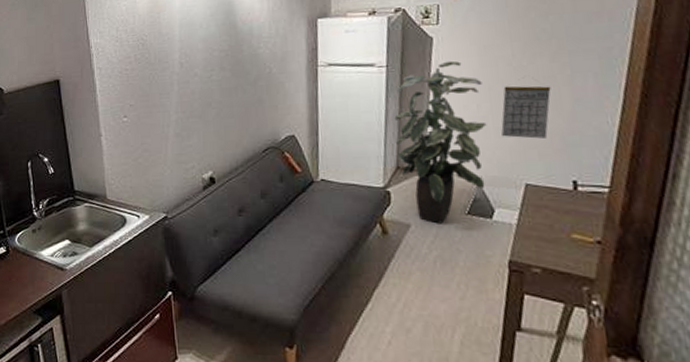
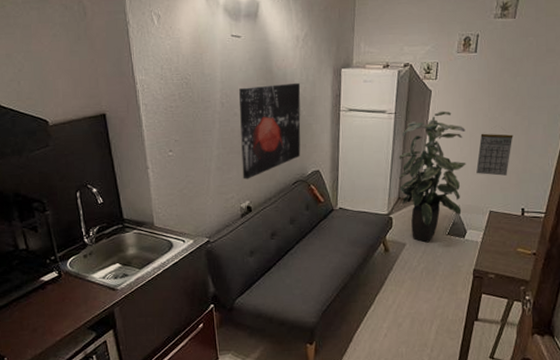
wall art: none [200,37,272,147] -> present [239,82,301,179]

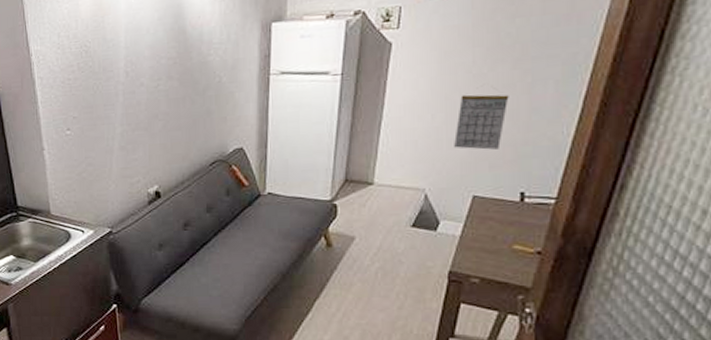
wall art: present [239,82,301,179] -> none [146,43,220,160]
indoor plant: present [398,111,466,243] -> none [345,68,440,236]

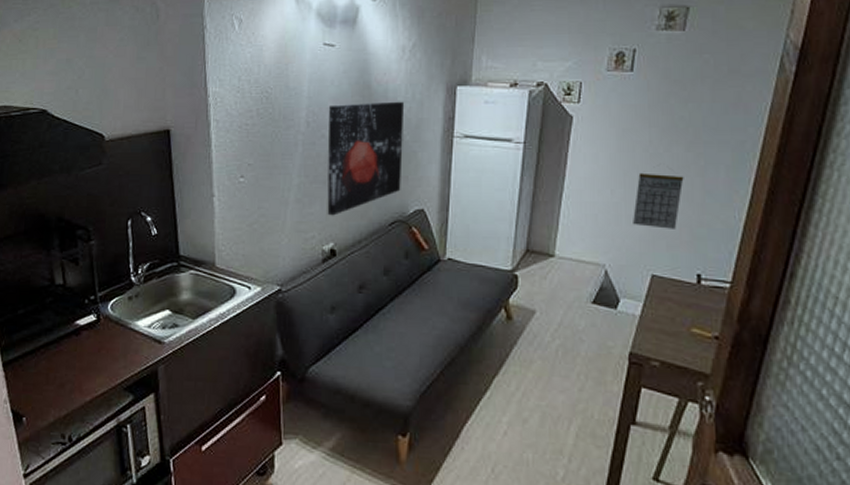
wall art: none [146,43,220,160] -> present [327,101,405,216]

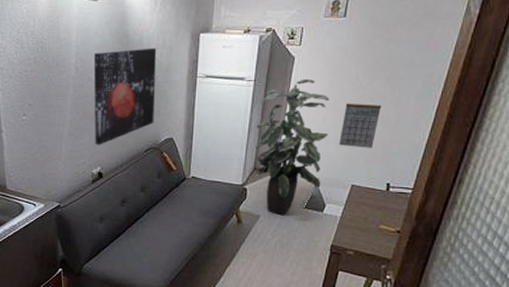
indoor plant: none [526,142,619,312] -> present [255,78,330,216]

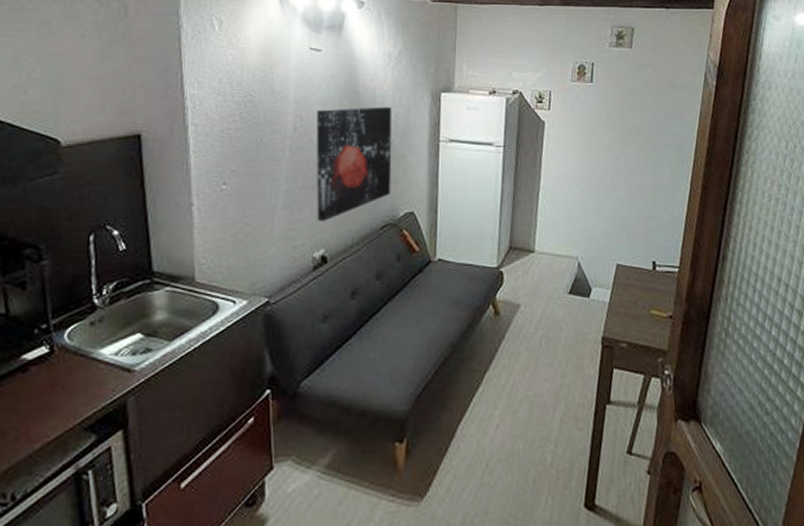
indoor plant: present [255,78,330,216] -> none [509,145,588,304]
calendar: present [339,103,382,148] -> none [599,172,638,222]

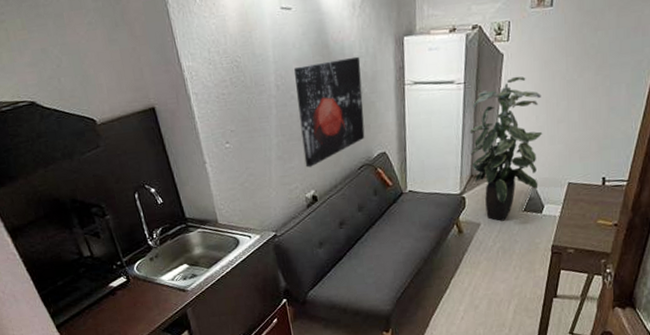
indoor plant: none [509,145,588,304] -> present [470,76,543,221]

